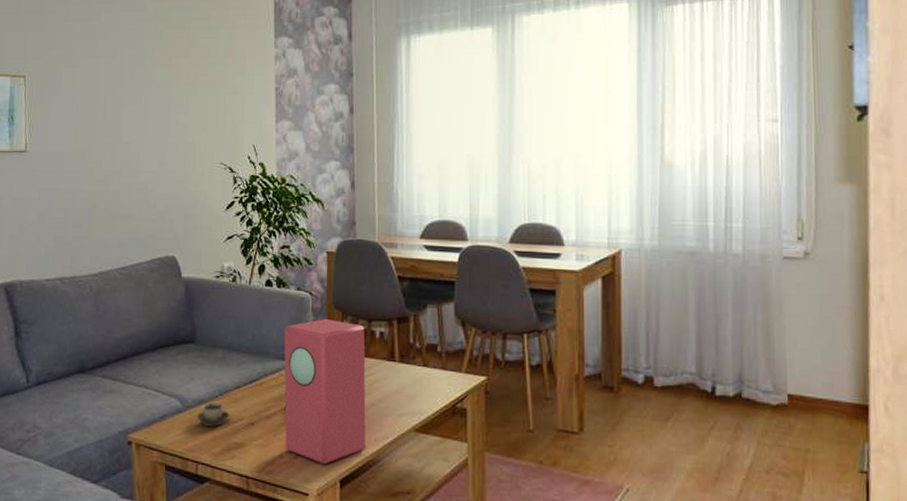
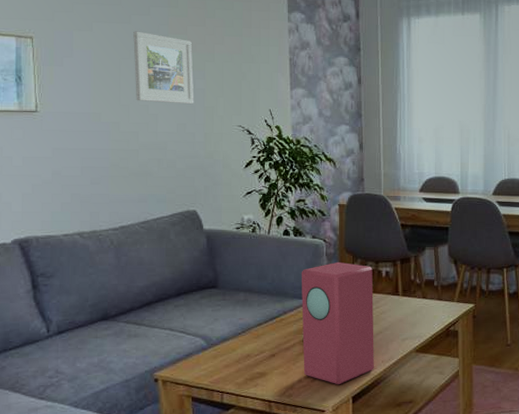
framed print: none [118,65,176,141] -> present [133,31,194,105]
cup: present [197,402,230,428] -> none [221,339,252,361]

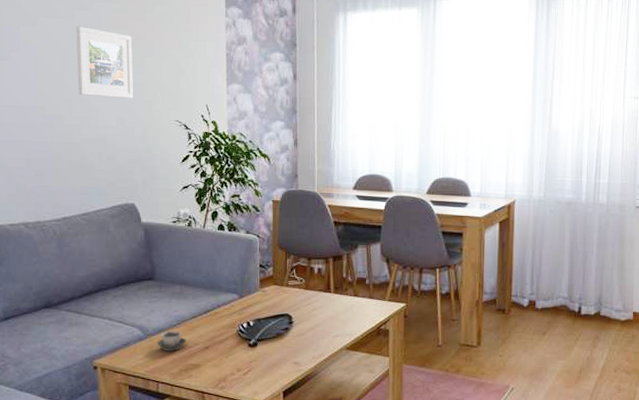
cup: none [221,339,252,361] -> present [157,331,187,352]
speaker: present [301,261,374,385] -> none [234,257,306,379]

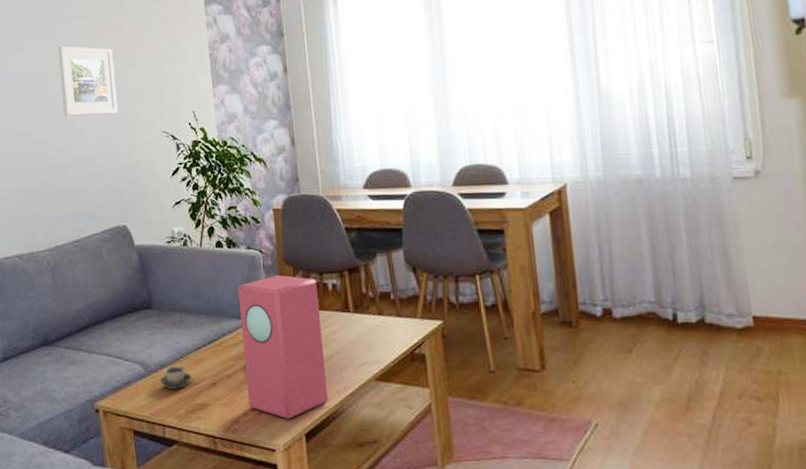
speaker: none [234,257,306,379] -> present [237,274,328,420]

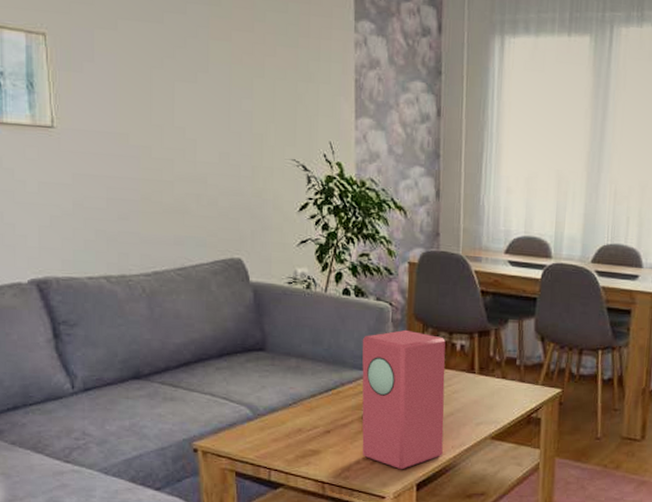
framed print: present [58,46,118,116] -> none [166,33,240,130]
cup: present [160,365,192,391] -> none [269,411,305,435]

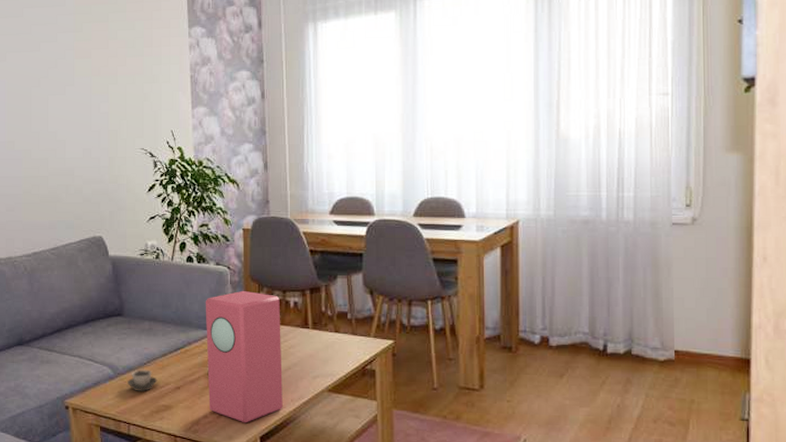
cup: none [269,411,305,435] -> present [128,369,158,392]

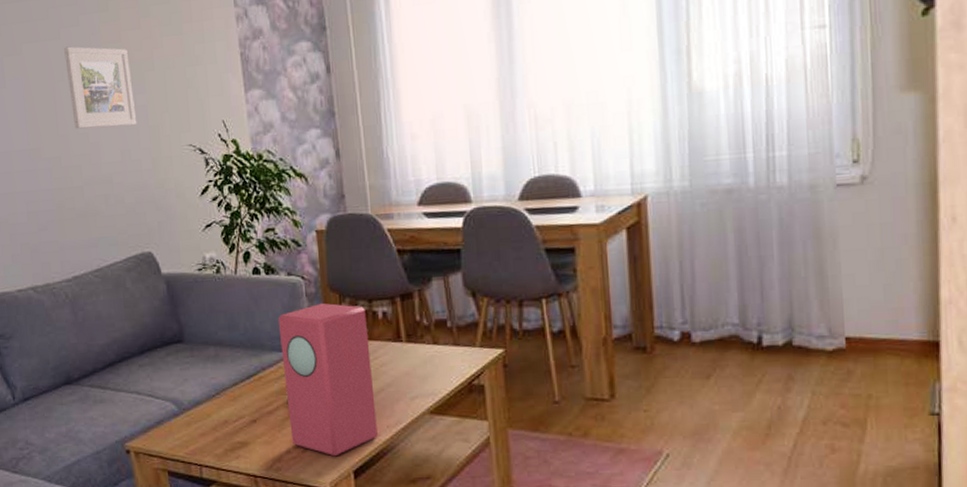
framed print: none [42,58,99,129] -> present [64,46,137,129]
cup: present [128,369,158,392] -> none [195,402,230,429]

